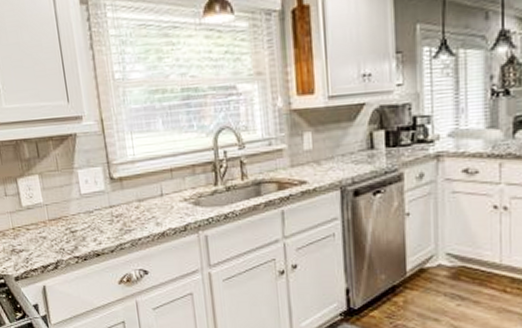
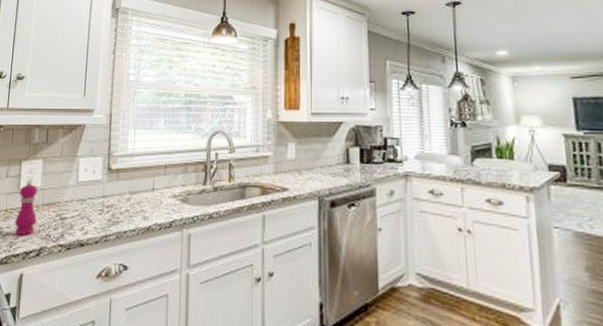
pepper mill: none [22,198,47,252] -> present [15,181,38,236]

